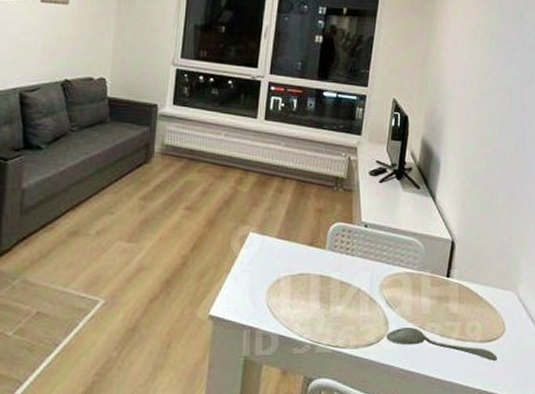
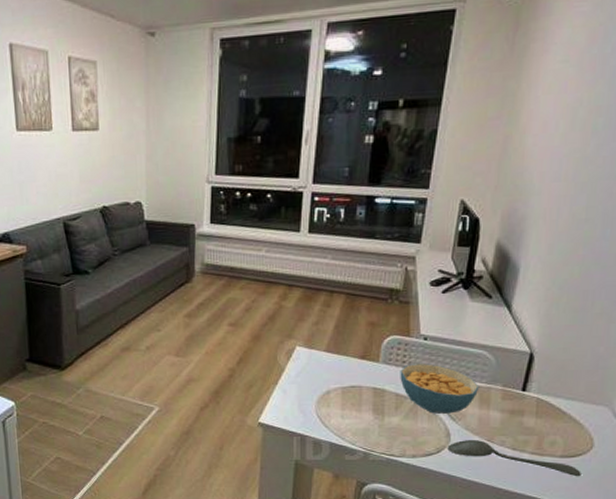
cereal bowl: none [344,251,412,301] -> present [400,364,480,414]

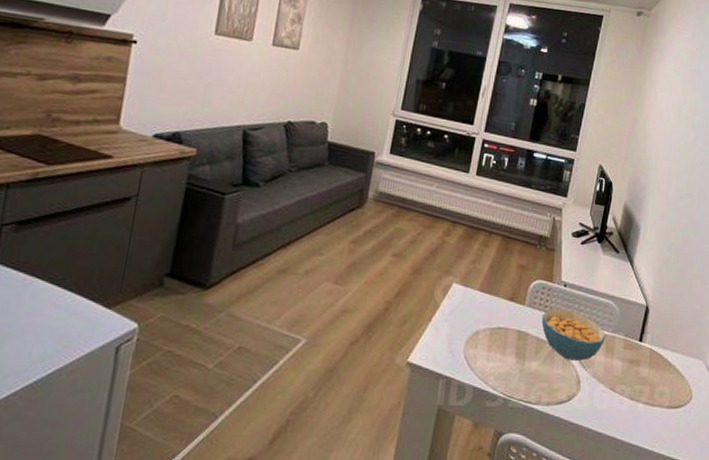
spoon: present [447,440,581,477] -> none [577,388,683,428]

